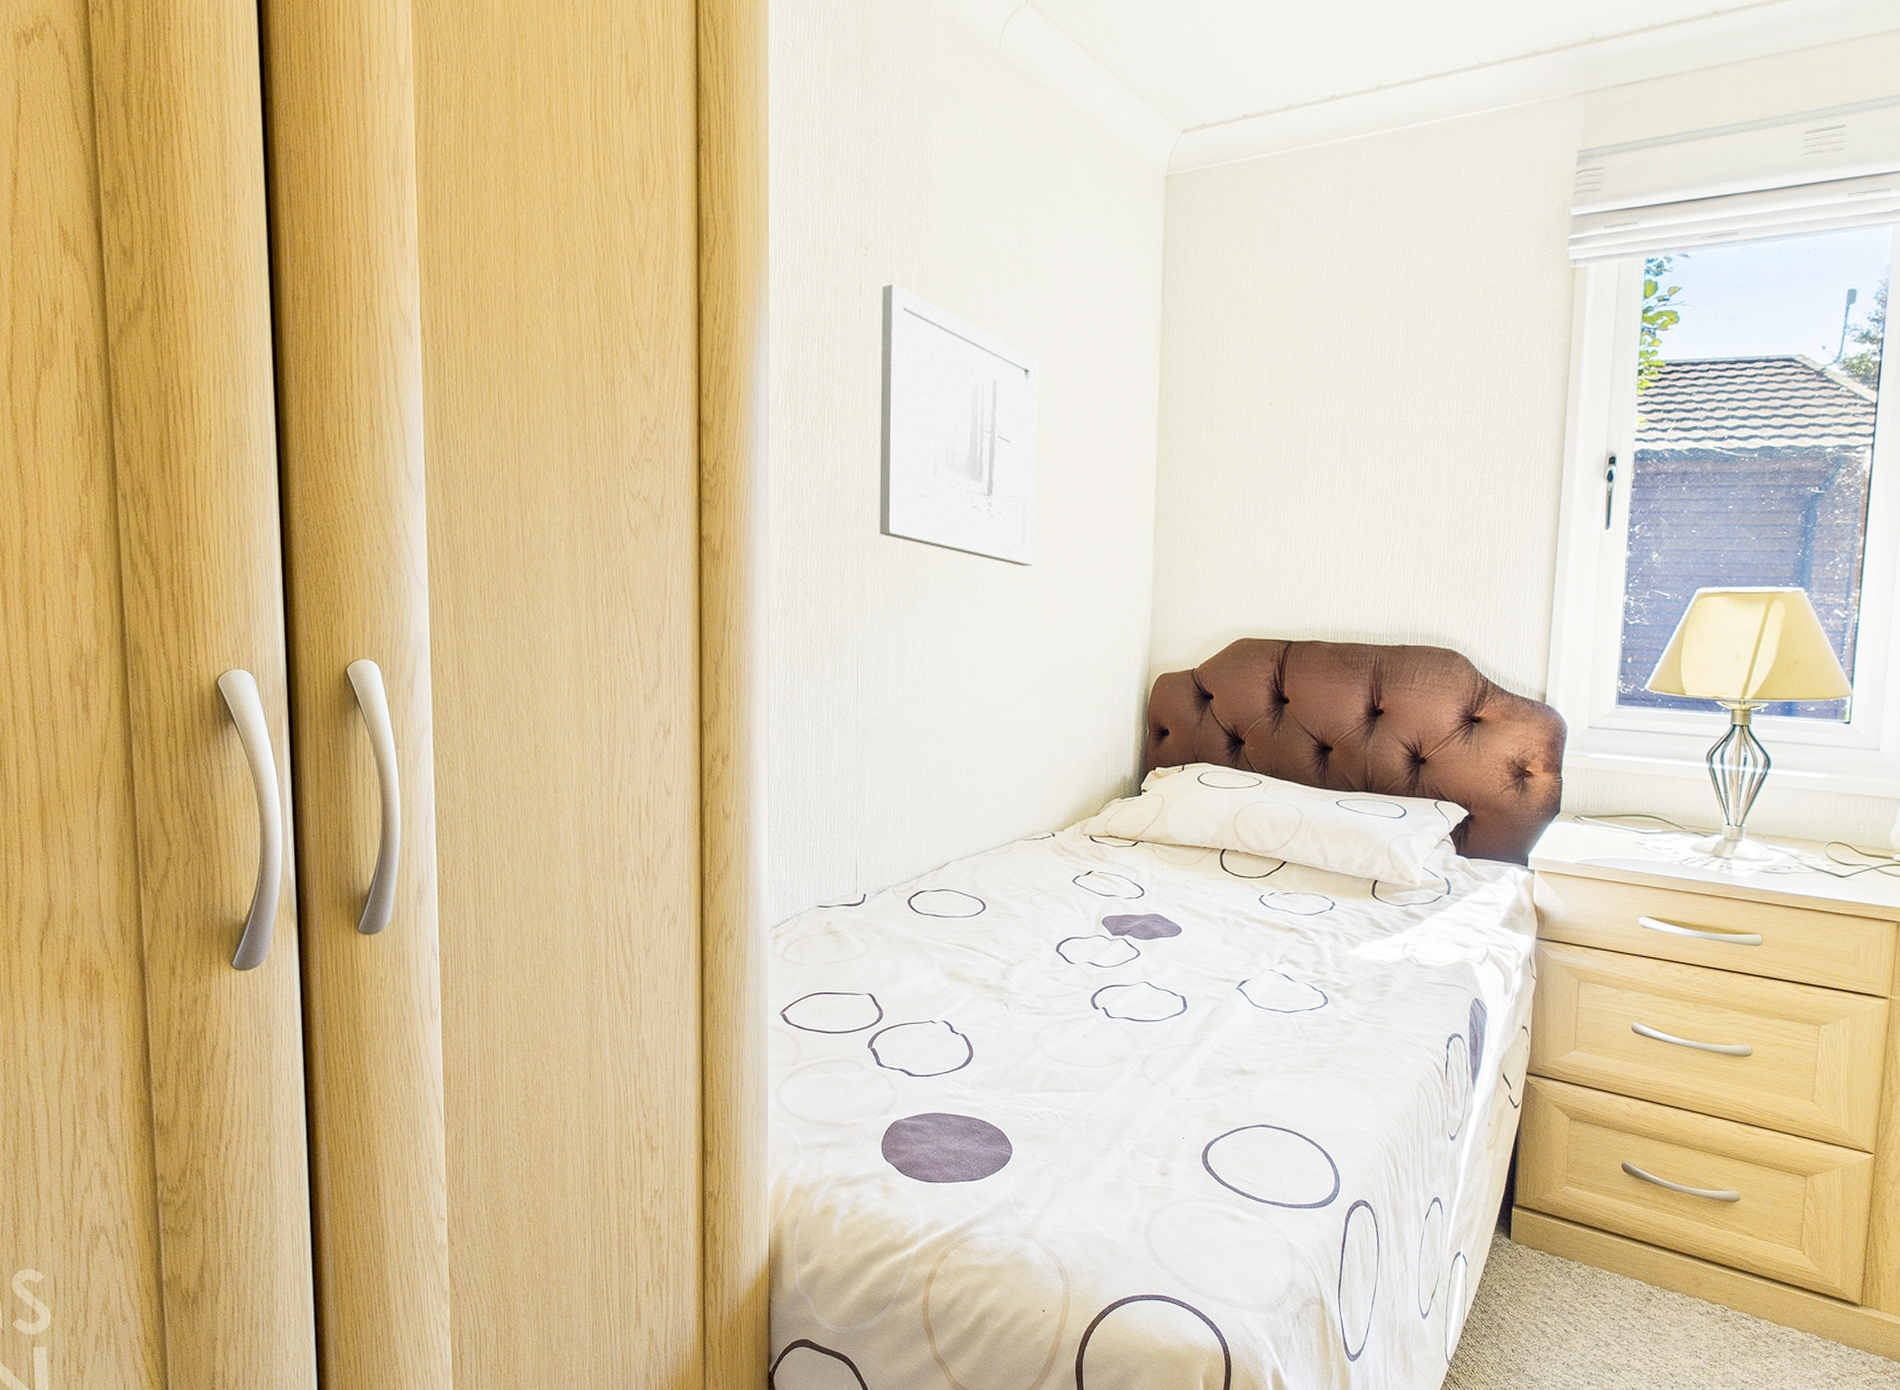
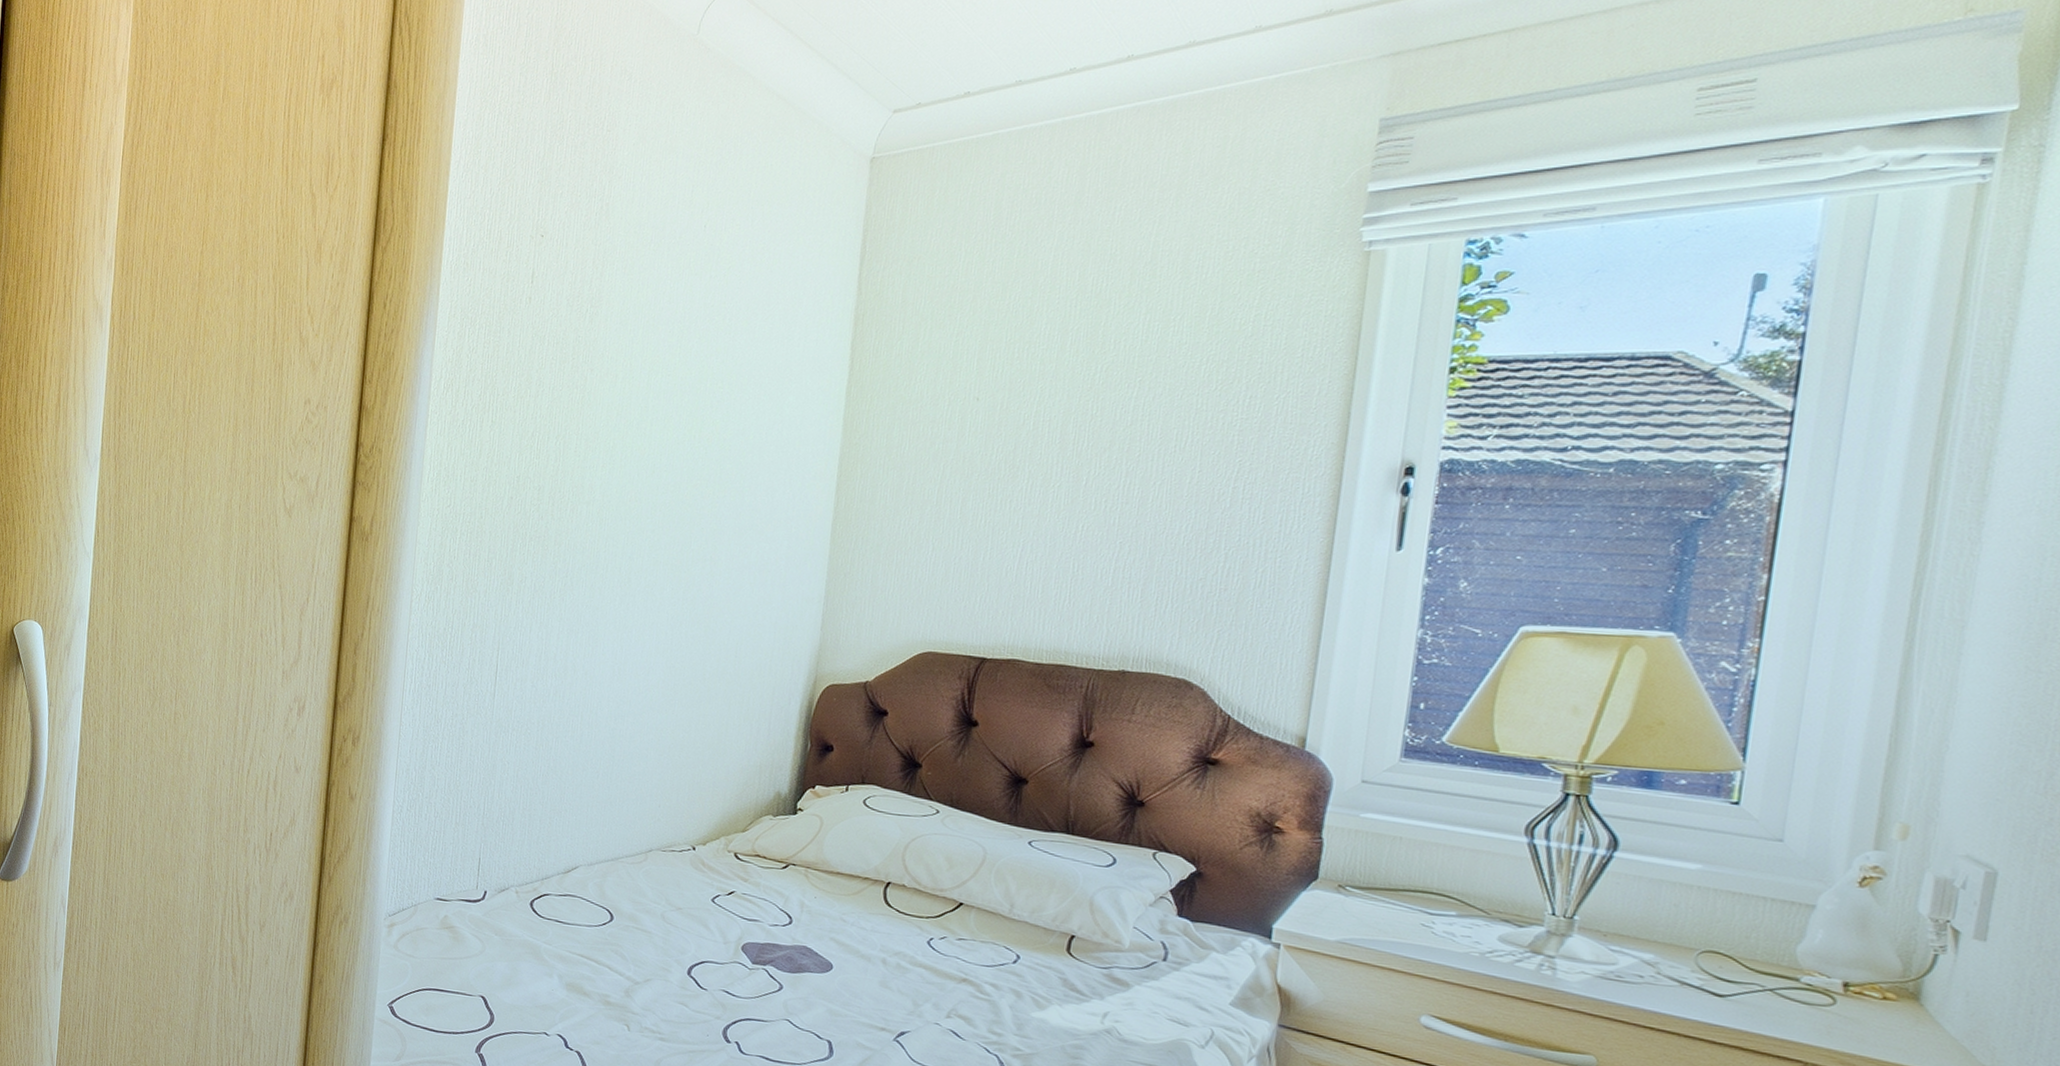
wall art: present [879,284,1038,566] -> none [531,272,715,562]

